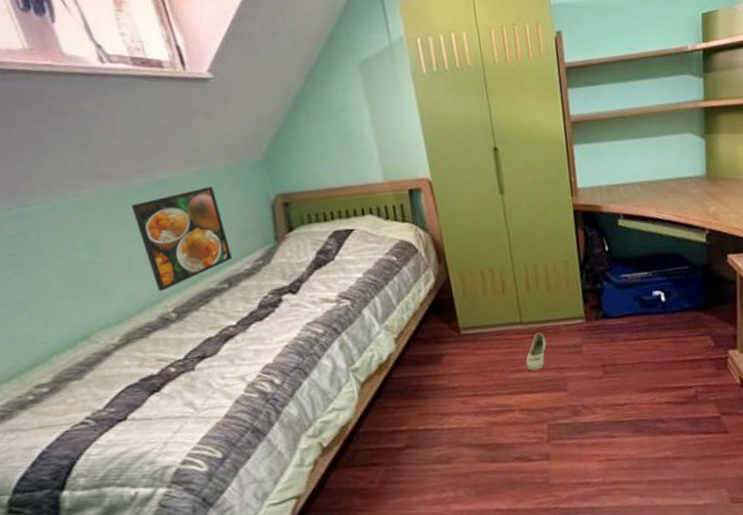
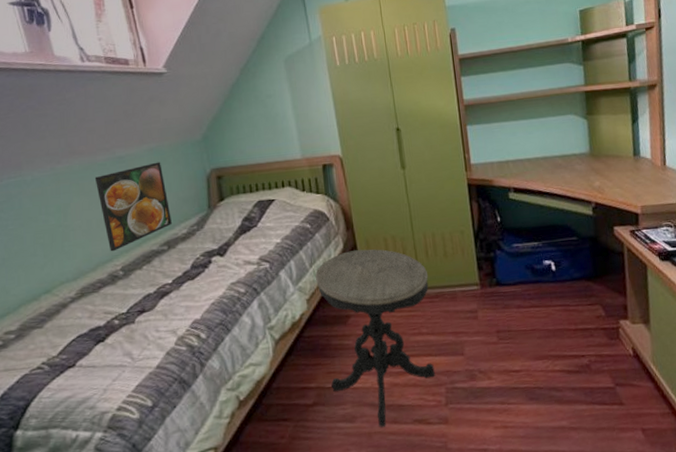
side table: none [403,282,536,467] -> present [315,249,435,427]
shoe: present [525,332,547,371] -> none [425,297,444,334]

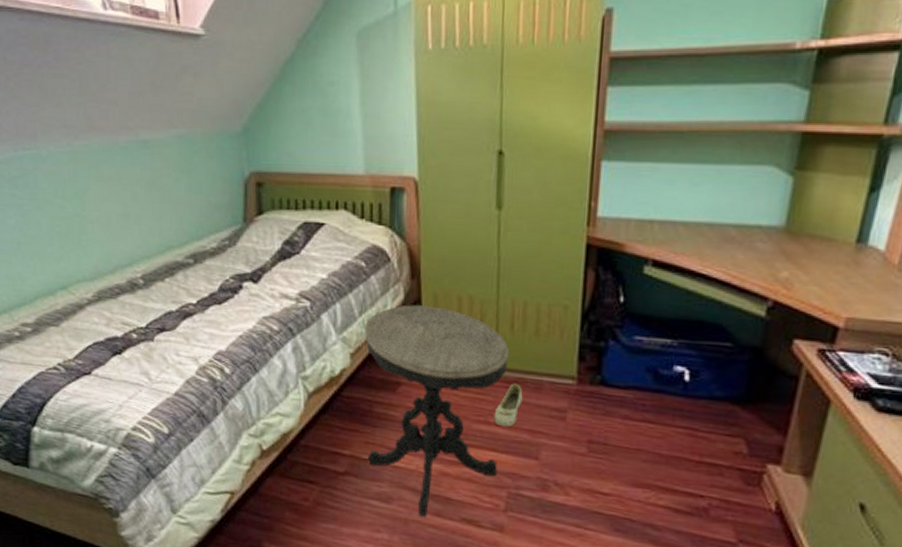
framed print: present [94,162,173,252] -> none [115,153,201,255]
shoe: none [425,297,444,334] -> present [493,383,523,427]

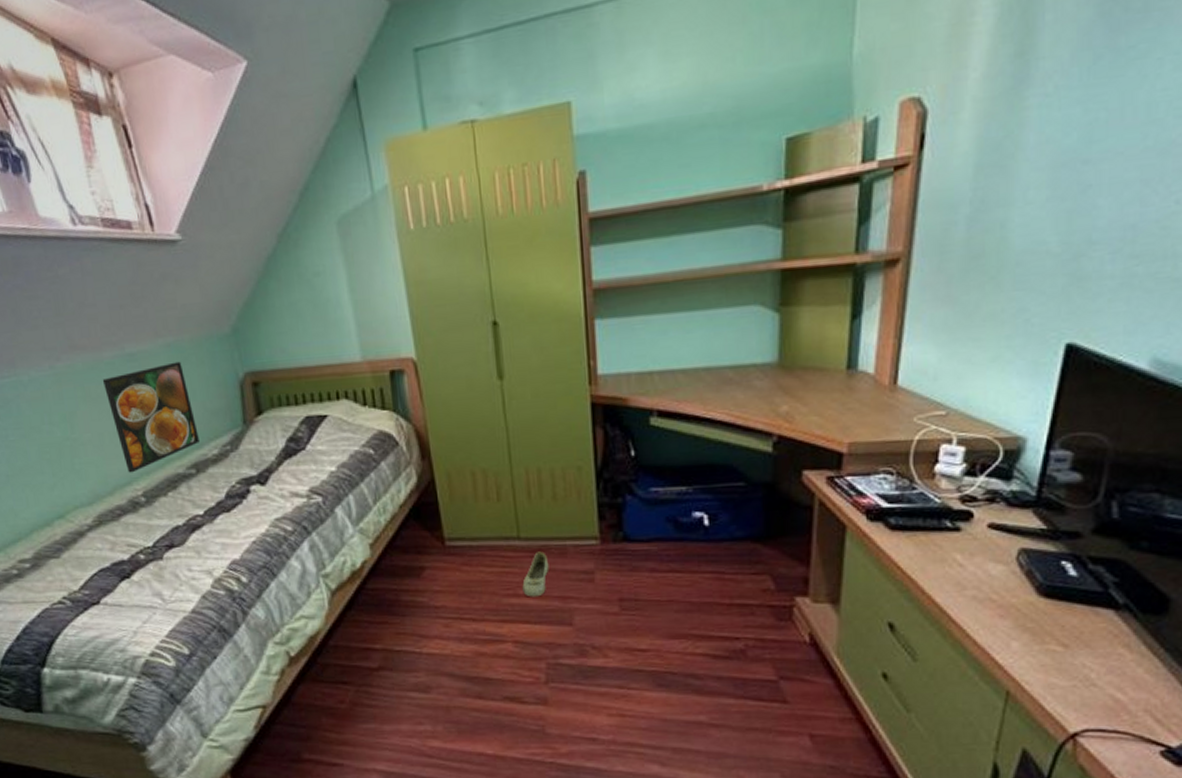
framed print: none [115,153,201,255] -> present [102,361,201,473]
side table: present [363,305,510,517] -> none [380,485,533,702]

